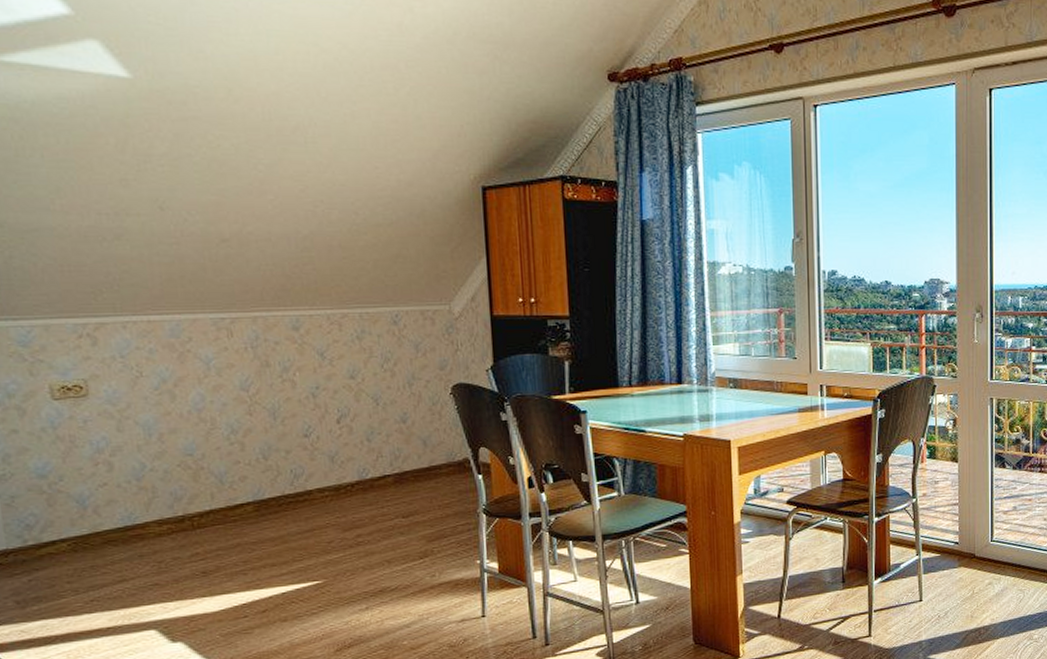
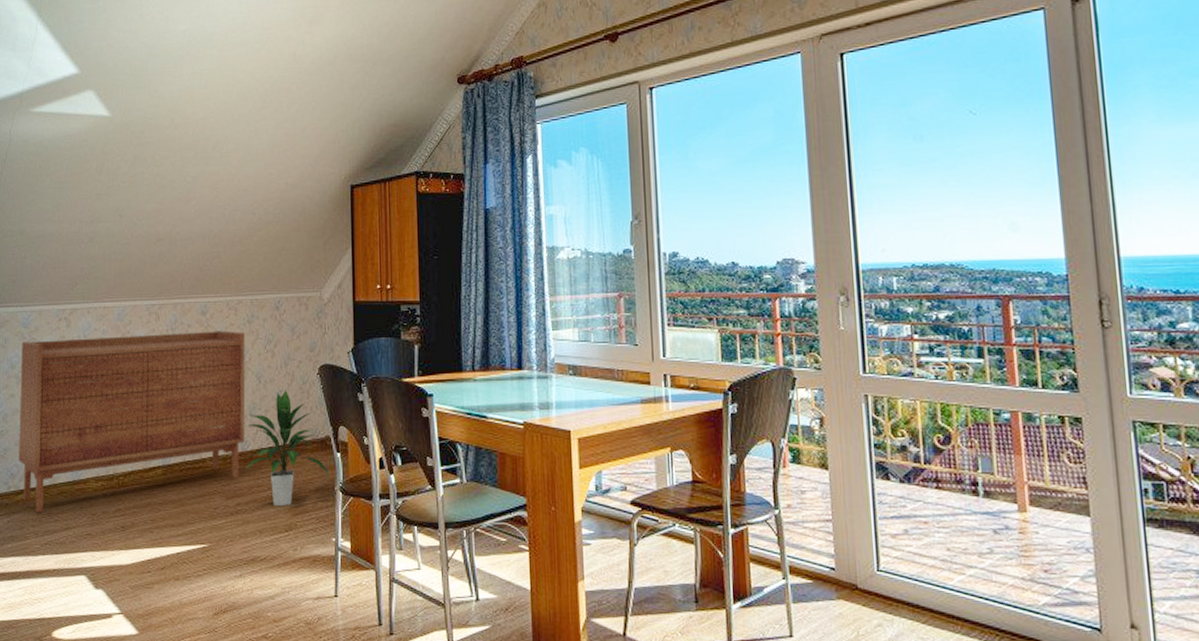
sideboard: none [20,348,363,567] -> present [19,331,246,513]
indoor plant: none [361,412,472,535] -> present [245,390,331,507]

